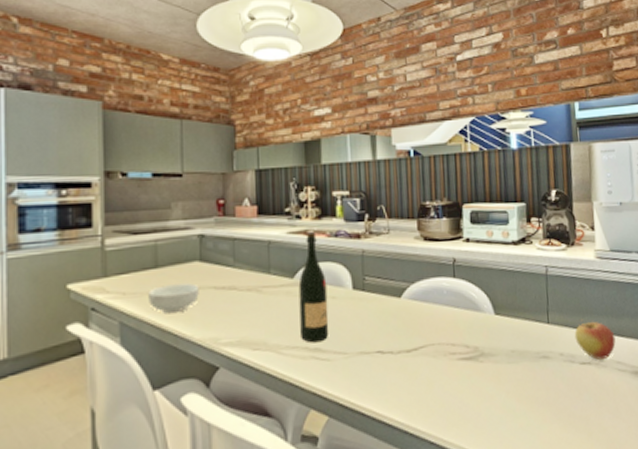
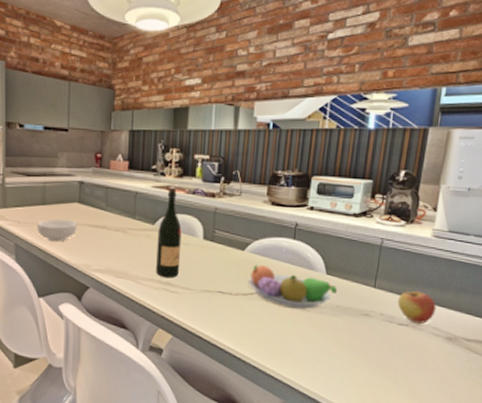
fruit bowl: none [409,312,509,361] -> present [248,264,337,309]

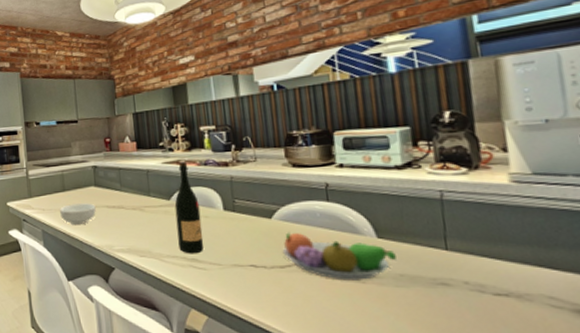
apple: present [397,288,436,323] -> none [483,247,546,292]

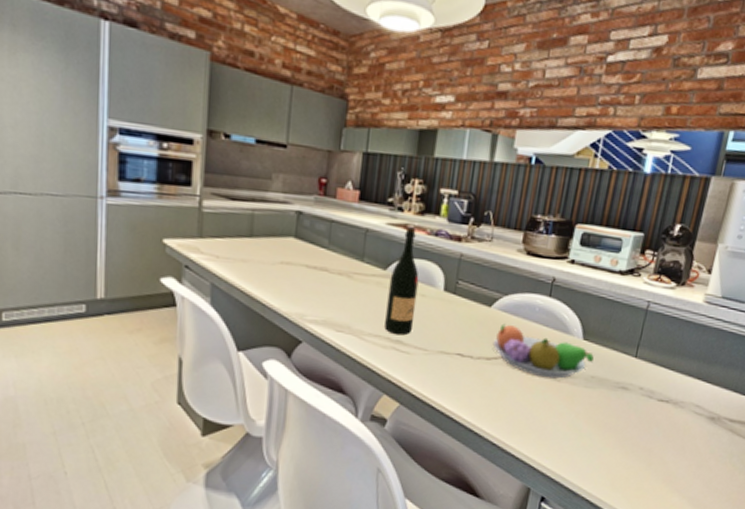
cereal bowl: present [60,203,96,225] -> none [240,255,291,283]

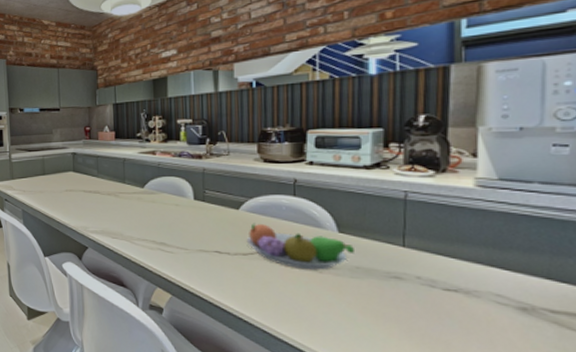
wine bottle: present [384,225,419,336] -> none [147,151,173,239]

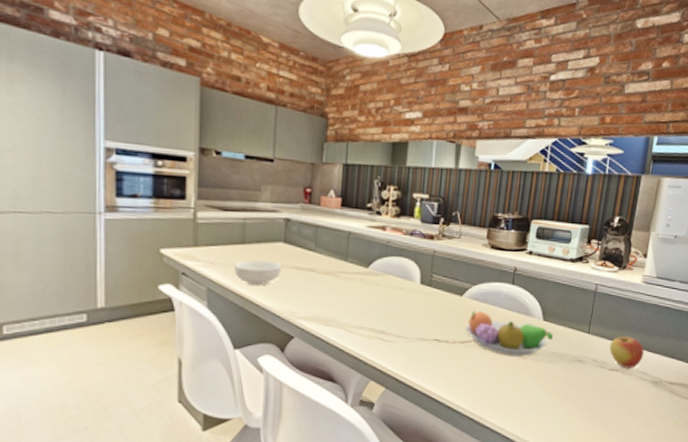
cereal bowl: none [39,187,73,206] -> present [234,260,281,285]
apple: none [438,246,496,289] -> present [609,333,644,368]

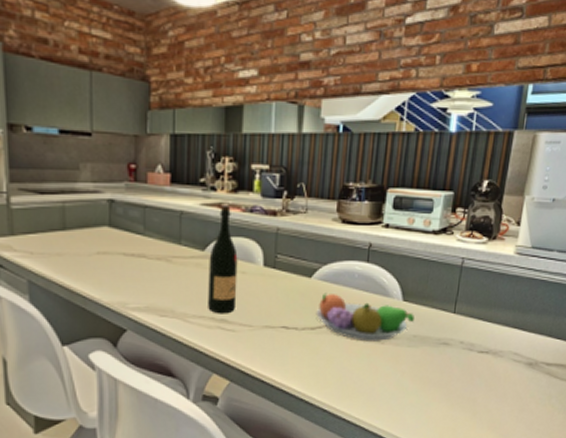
cereal bowl: present [234,260,281,285] -> none [56,248,108,275]
wine bottle: none [369,227,398,326] -> present [208,204,238,314]
apple: present [609,333,644,368] -> none [478,311,518,350]

